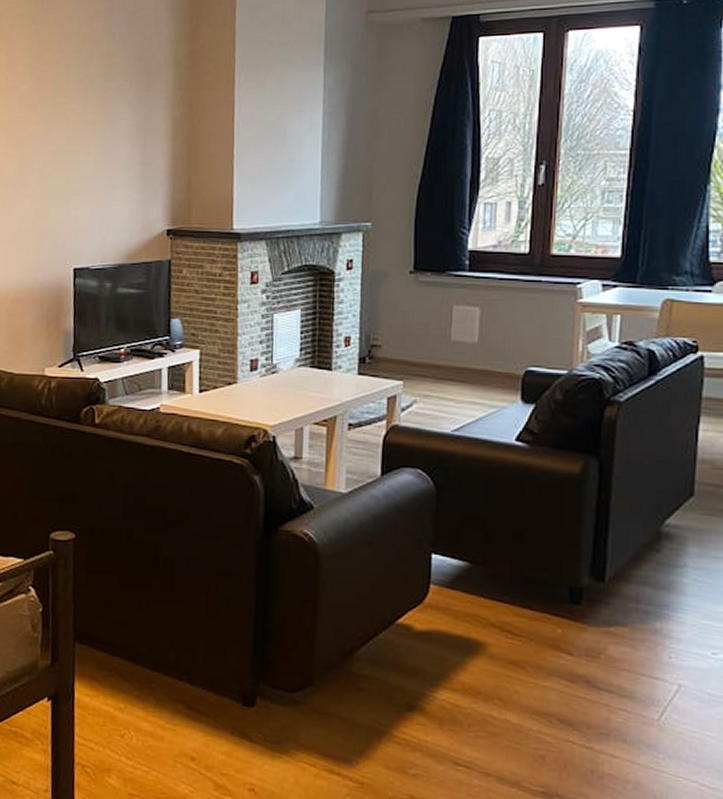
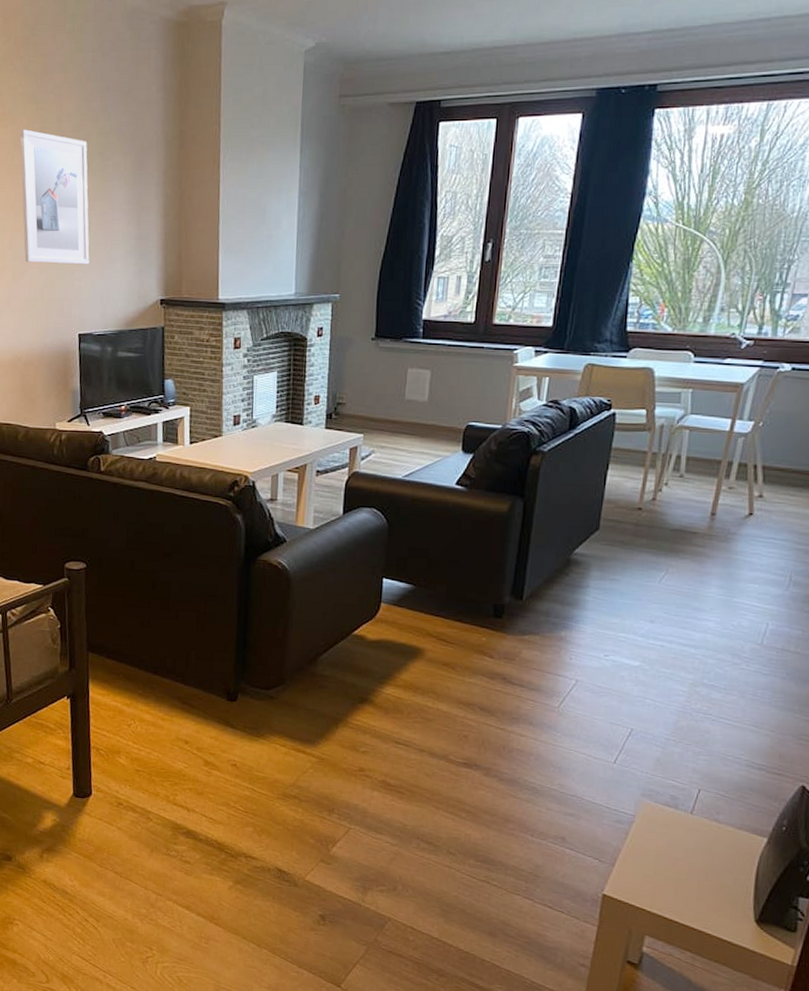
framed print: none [15,51,89,193] -> present [20,129,90,265]

